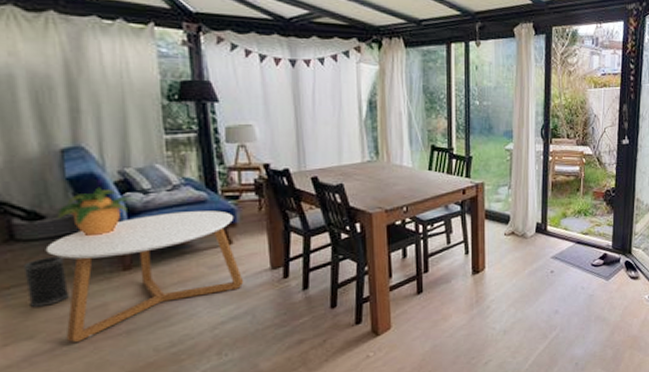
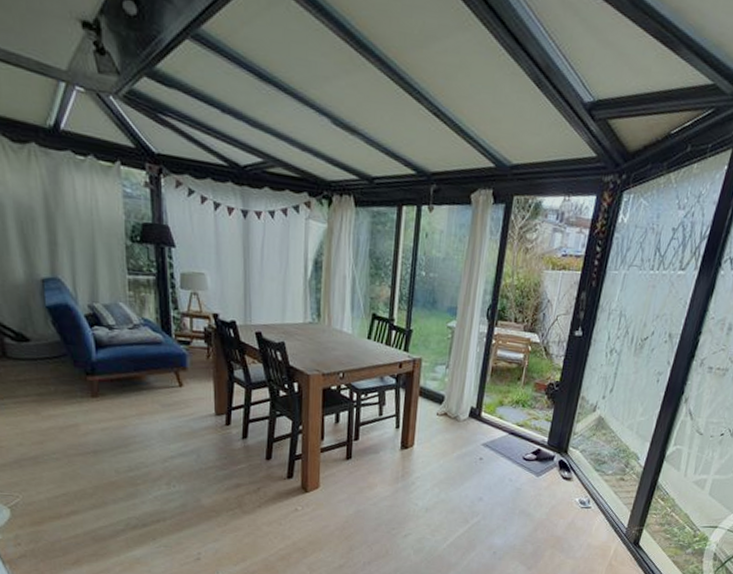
speaker: present [22,255,69,307] -> none [13,375,49,419]
coffee table: present [45,210,244,342] -> none [30,349,192,454]
potted plant: present [56,187,142,237] -> none [39,318,107,363]

